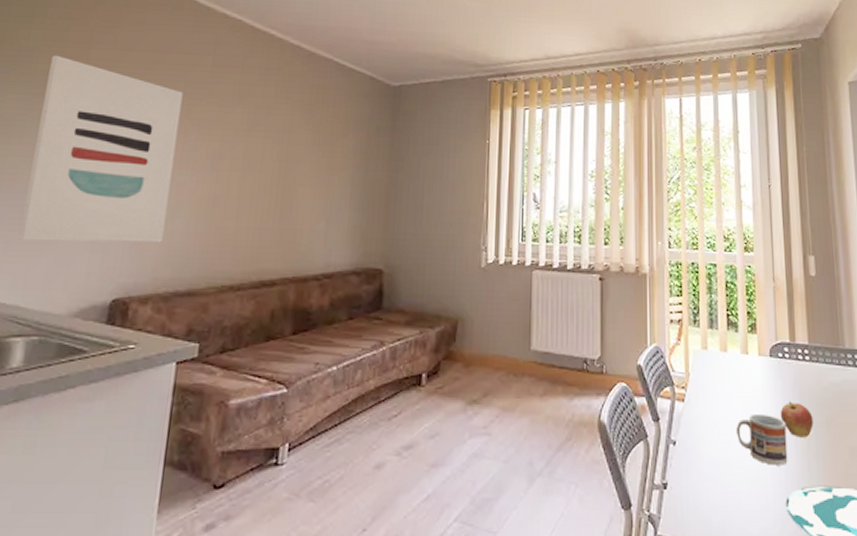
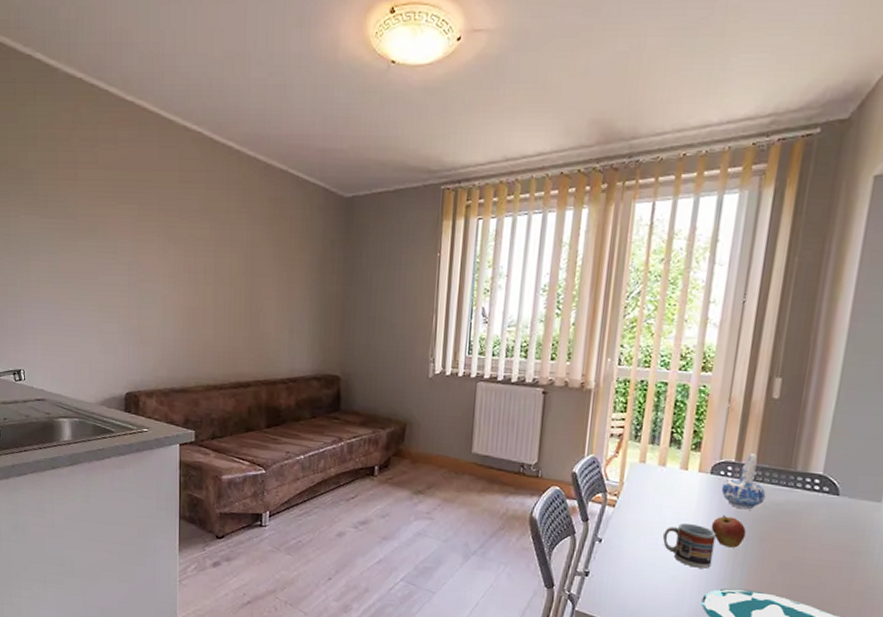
wall art: present [18,55,183,243] -> none [48,176,158,347]
ceramic pitcher: none [782,333,824,393] -> present [721,454,766,510]

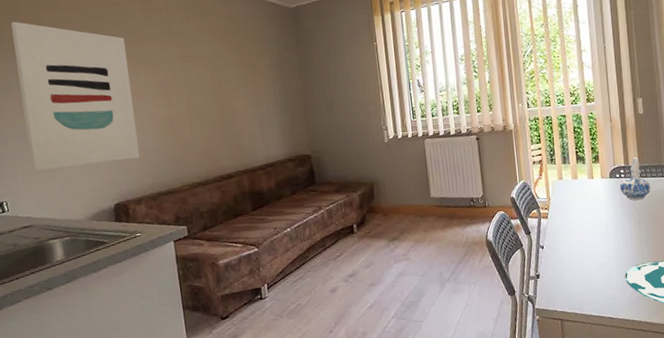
wall art: none [48,176,158,347] -> present [11,21,140,171]
cup: present [663,523,716,569] -> none [587,219,626,253]
fruit: present [711,515,746,548] -> none [619,207,644,232]

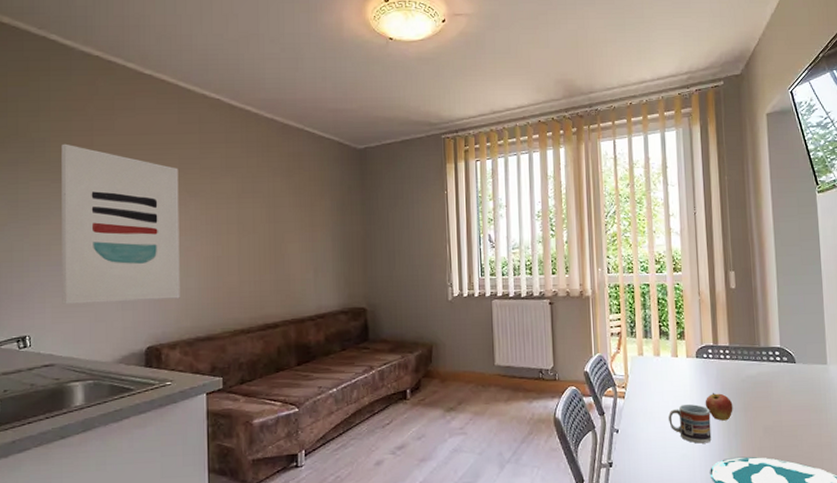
cup: none [587,219,626,253] -> present [669,404,712,444]
ceramic pitcher: present [619,157,651,201] -> none [707,336,742,385]
fruit: none [619,207,644,232] -> present [705,392,733,421]

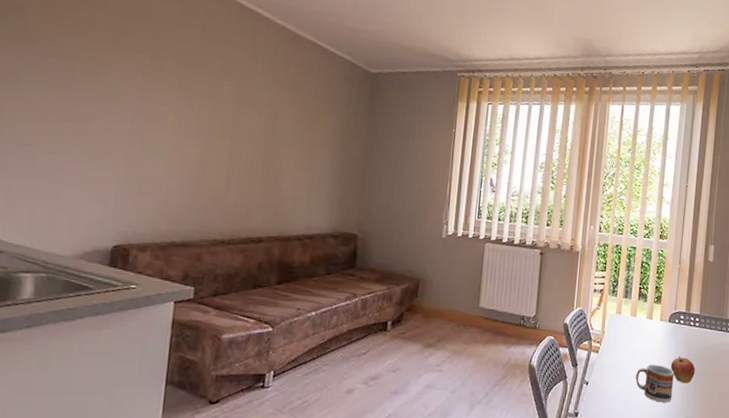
wall art: present [61,143,180,304] -> none [20,13,174,199]

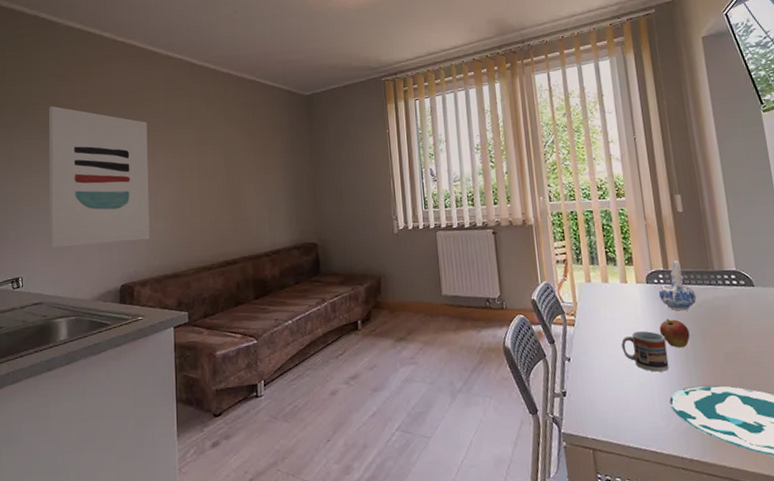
wall art: none [20,13,174,199] -> present [49,106,150,248]
ceramic pitcher: none [676,305,708,351] -> present [658,261,697,311]

